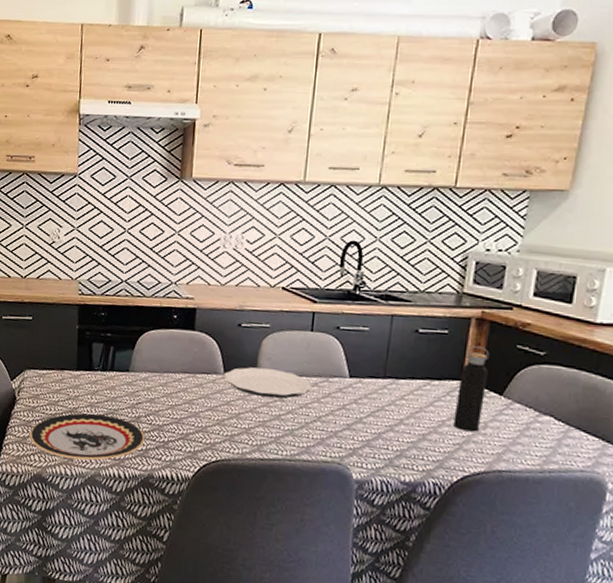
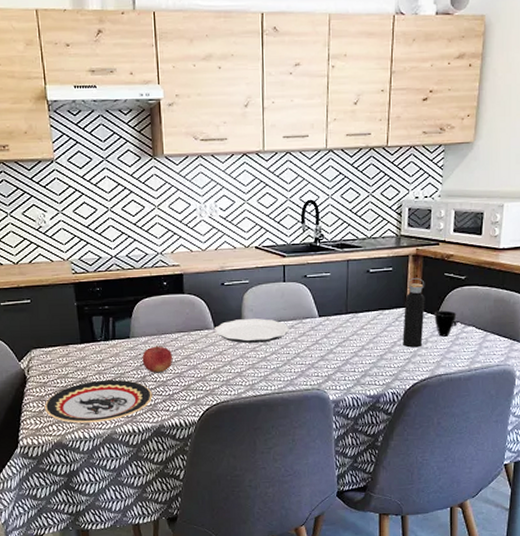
fruit: none [139,383,174,415] -> present [142,345,173,373]
cup: none [498,390,531,424] -> present [434,310,458,337]

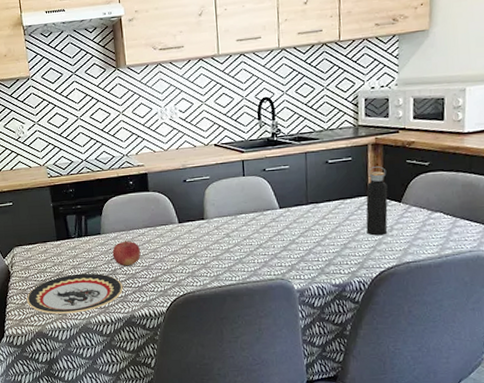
plate: present [215,319,290,343] -> none [179,212,252,236]
cup: present [434,310,458,337] -> none [398,197,424,224]

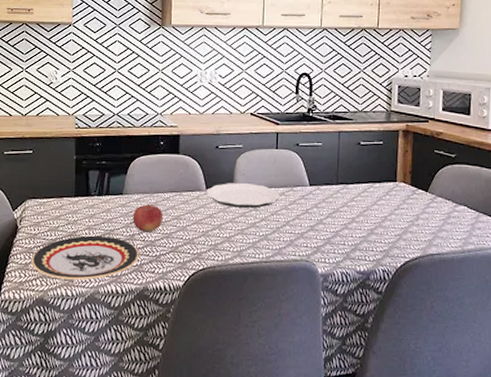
plate: none [179,212,252,236] -> present [206,183,281,208]
water bottle: present [366,166,388,236] -> none [393,153,416,224]

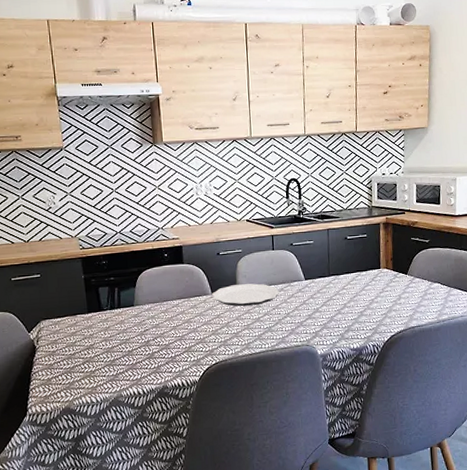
plate: present [31,235,140,280] -> none [52,345,156,389]
fruit: present [132,203,163,232] -> none [145,311,175,338]

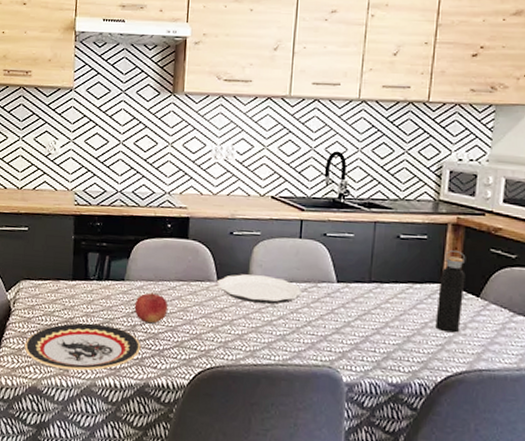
plate: none [52,345,156,389] -> present [24,323,141,371]
fruit: none [145,311,175,338] -> present [134,291,169,324]
water bottle: none [379,243,397,304] -> present [435,250,466,333]

